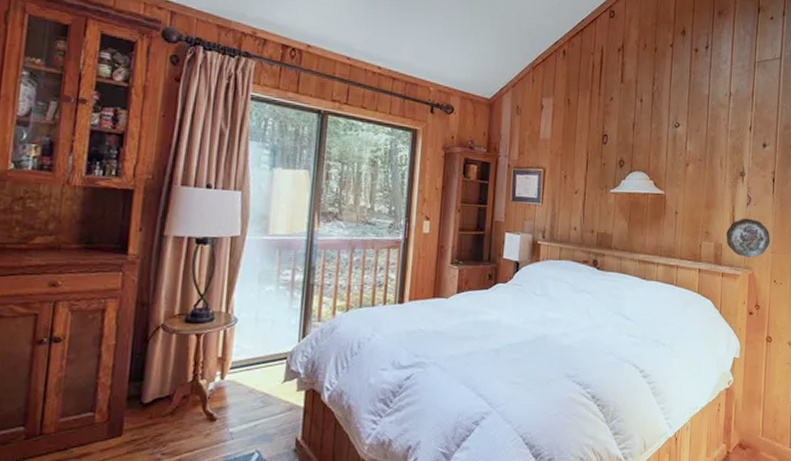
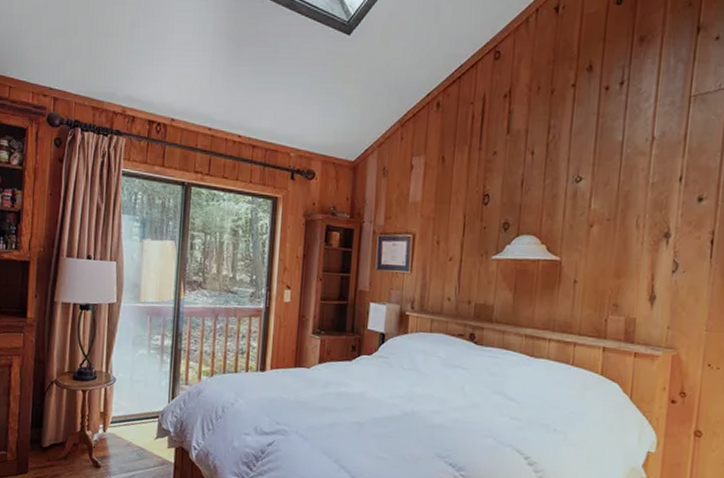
decorative plate: present [726,218,770,257] -> none [641,288,704,336]

